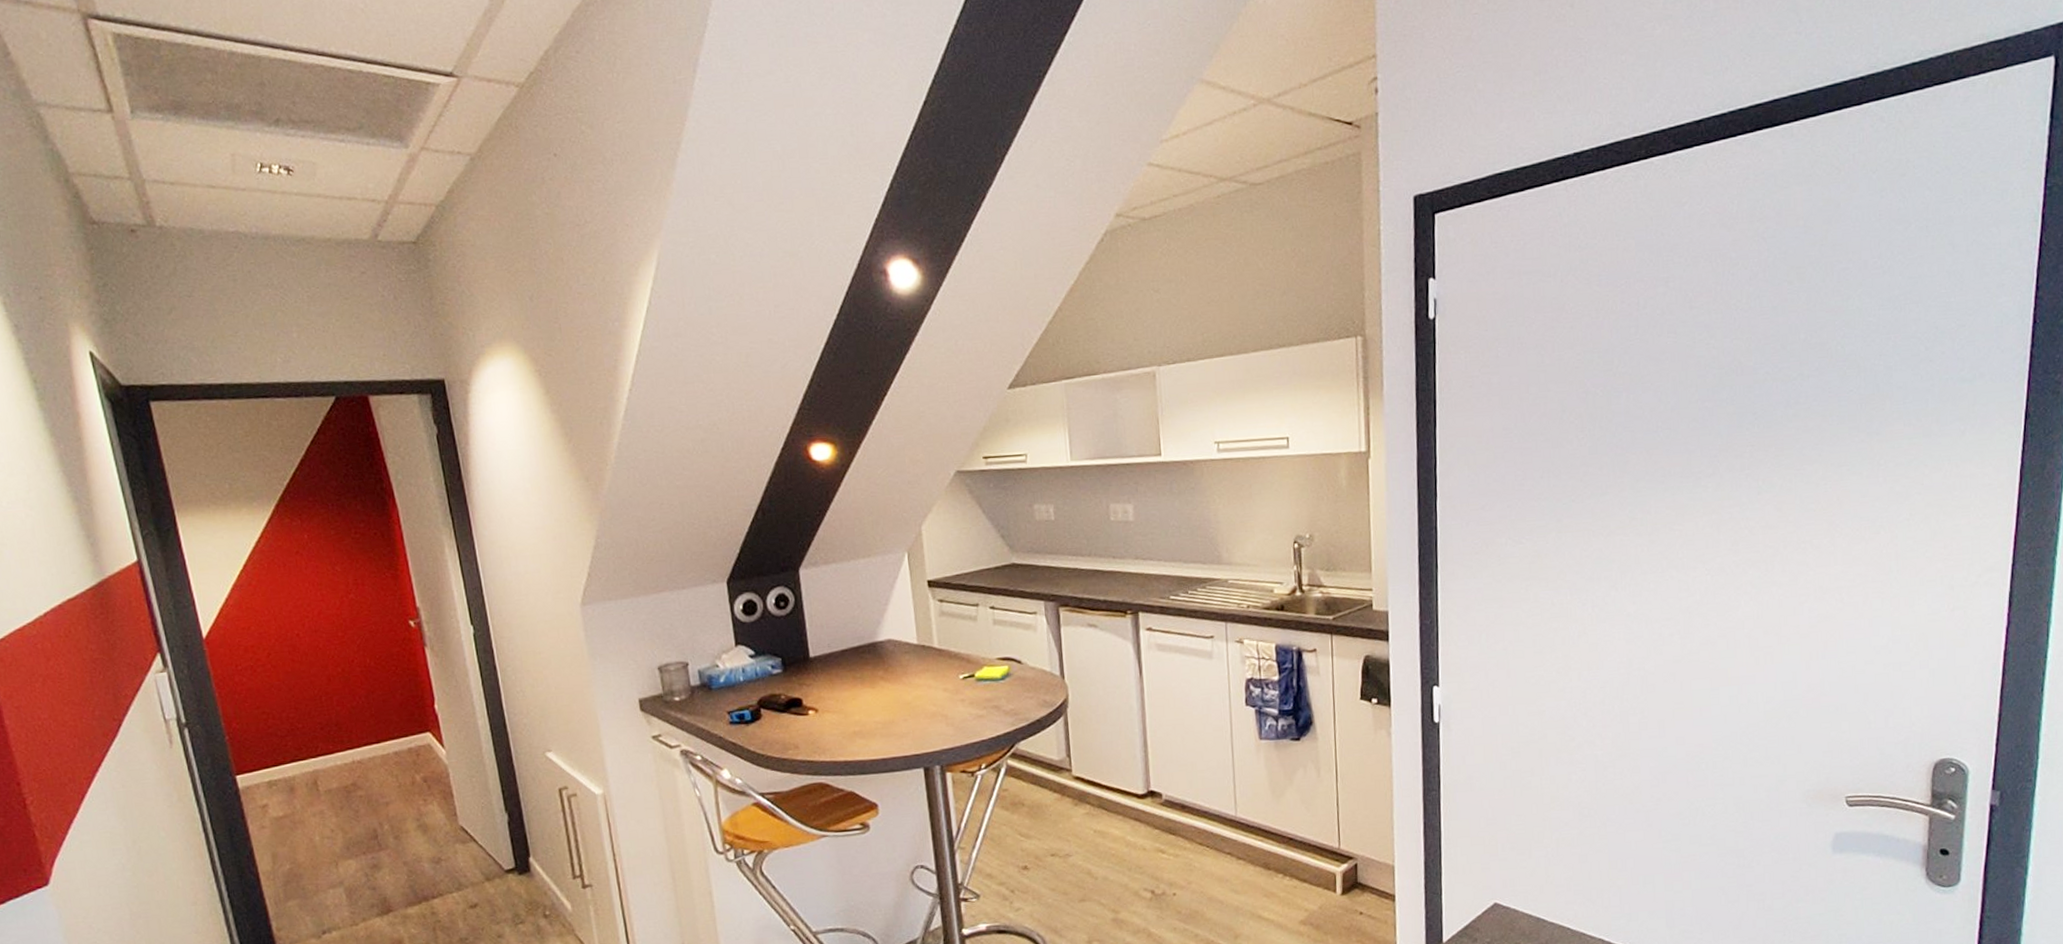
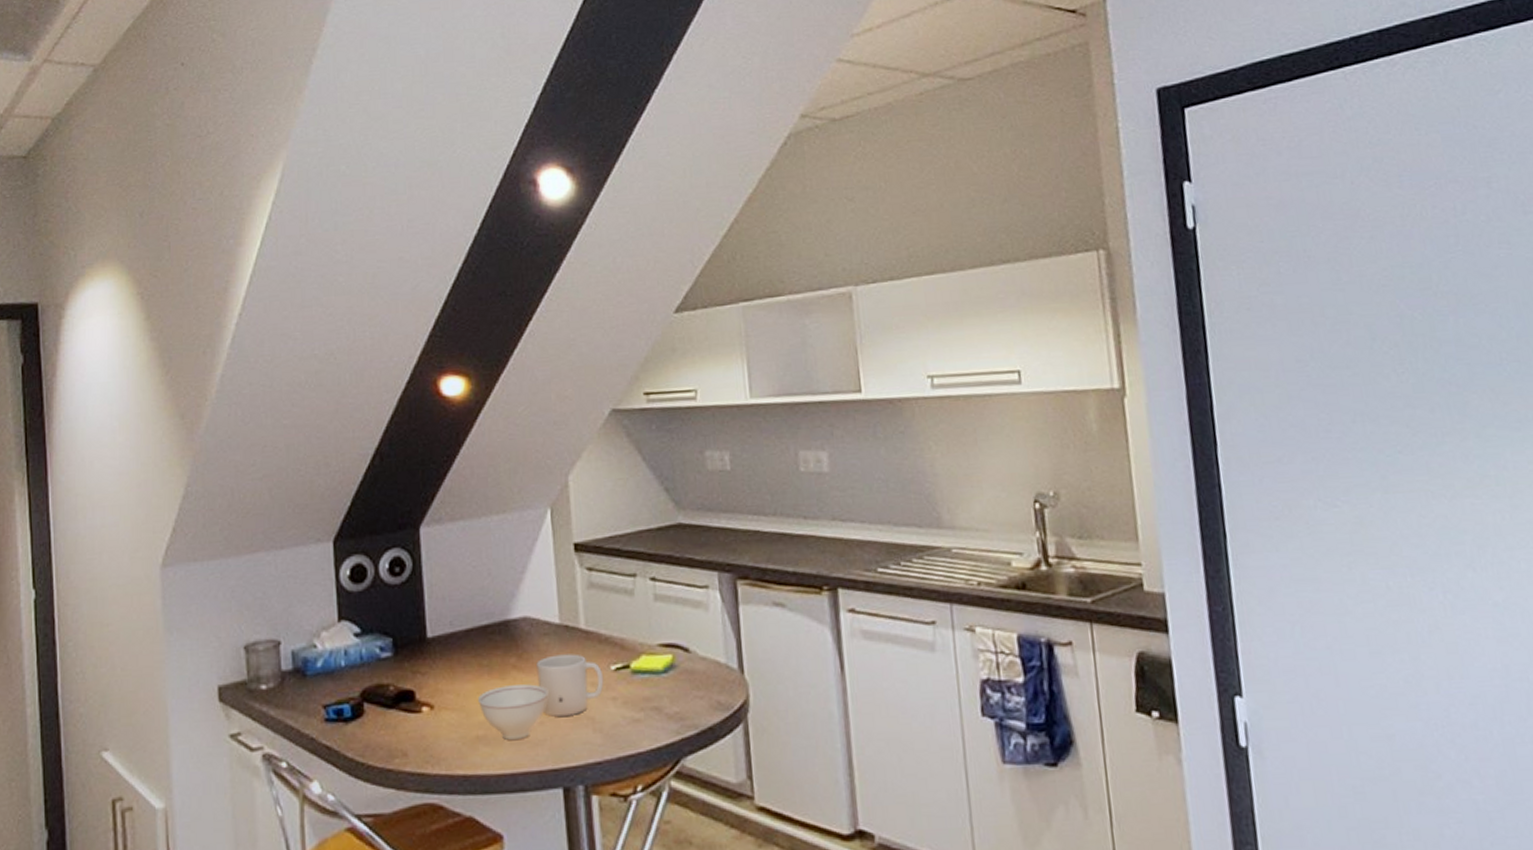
bowl: none [854,691,910,734] -> present [478,684,549,741]
mug: none [900,667,954,715] -> present [536,654,604,717]

